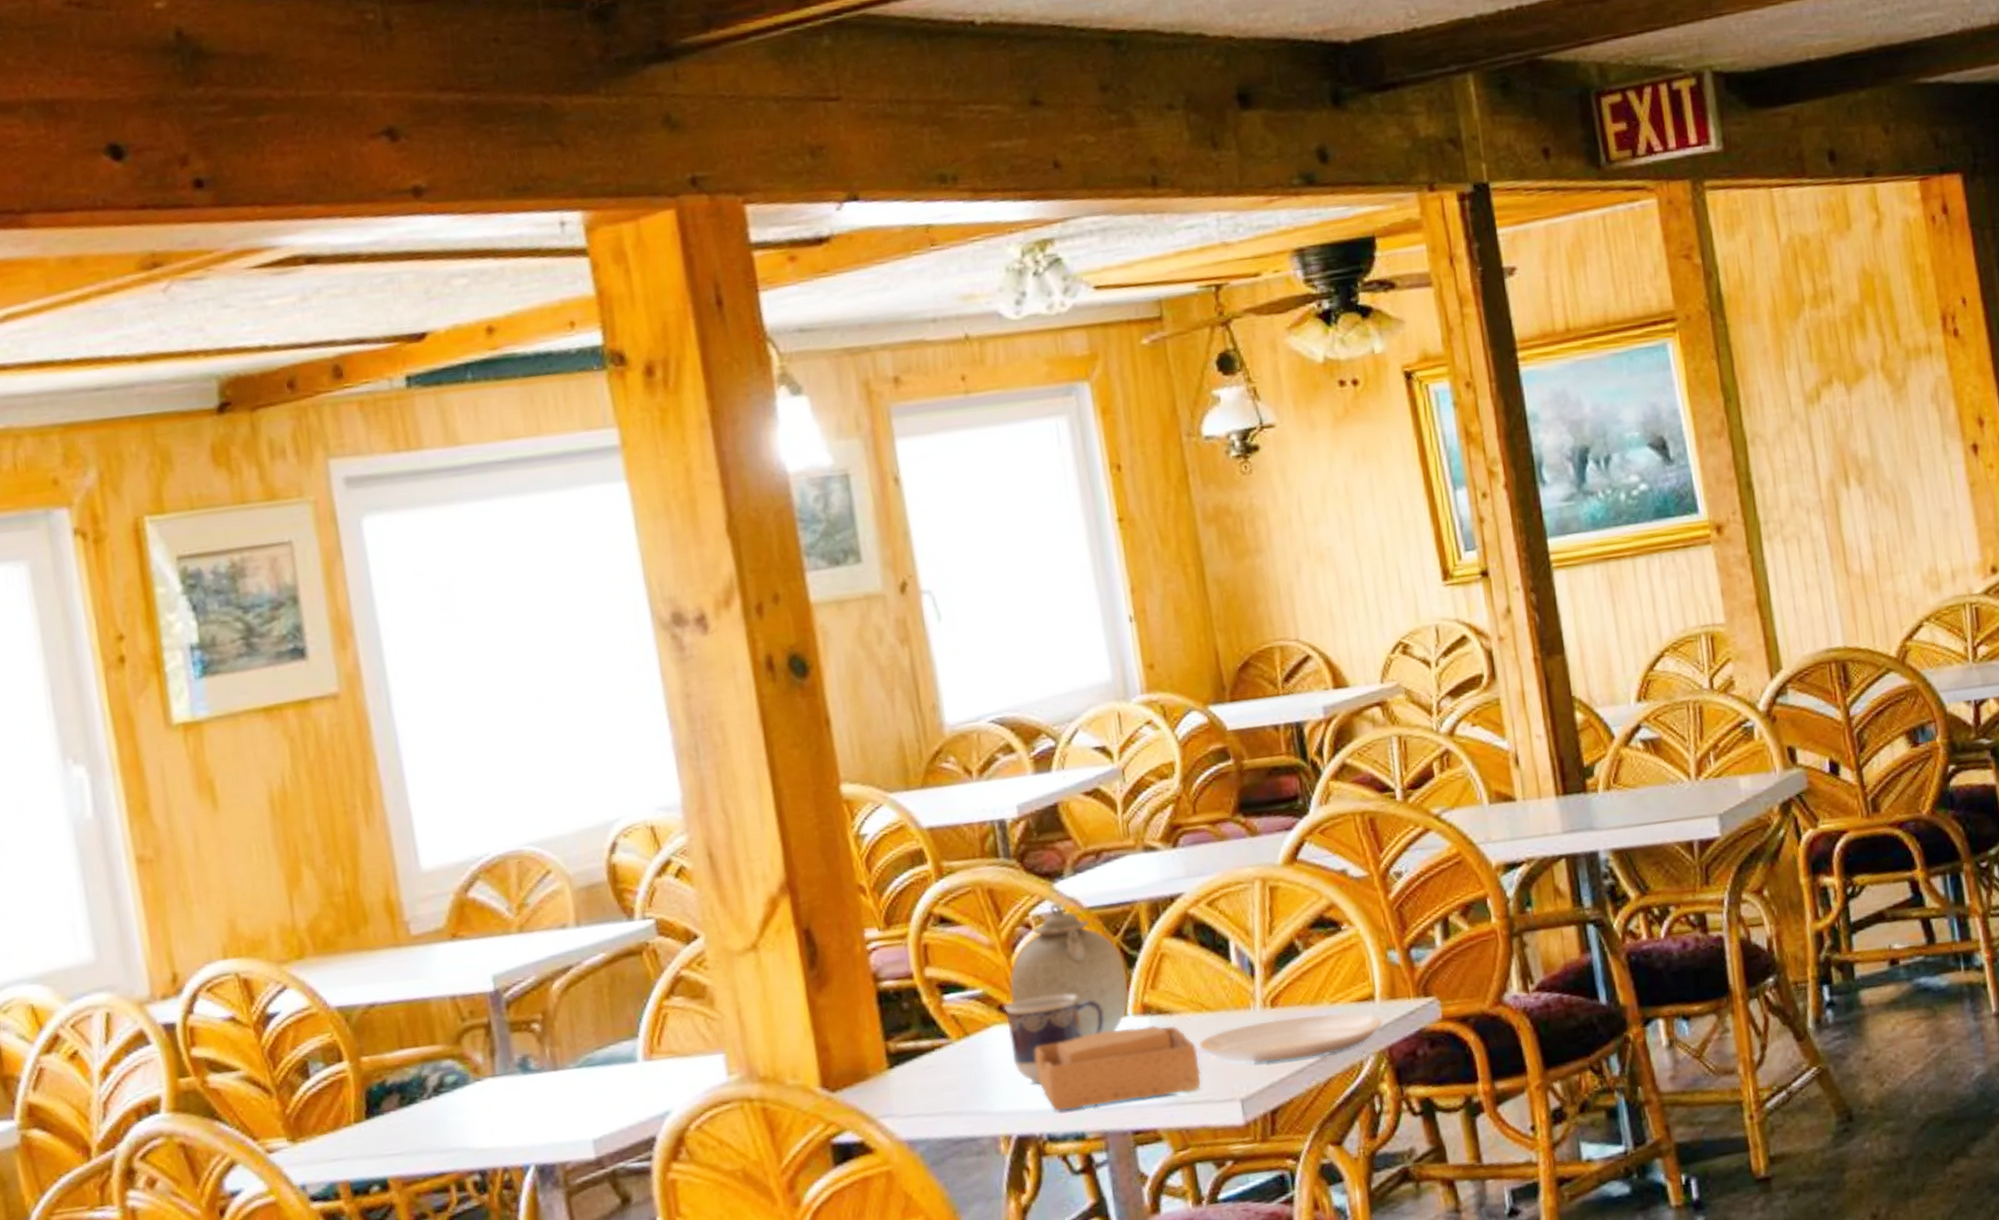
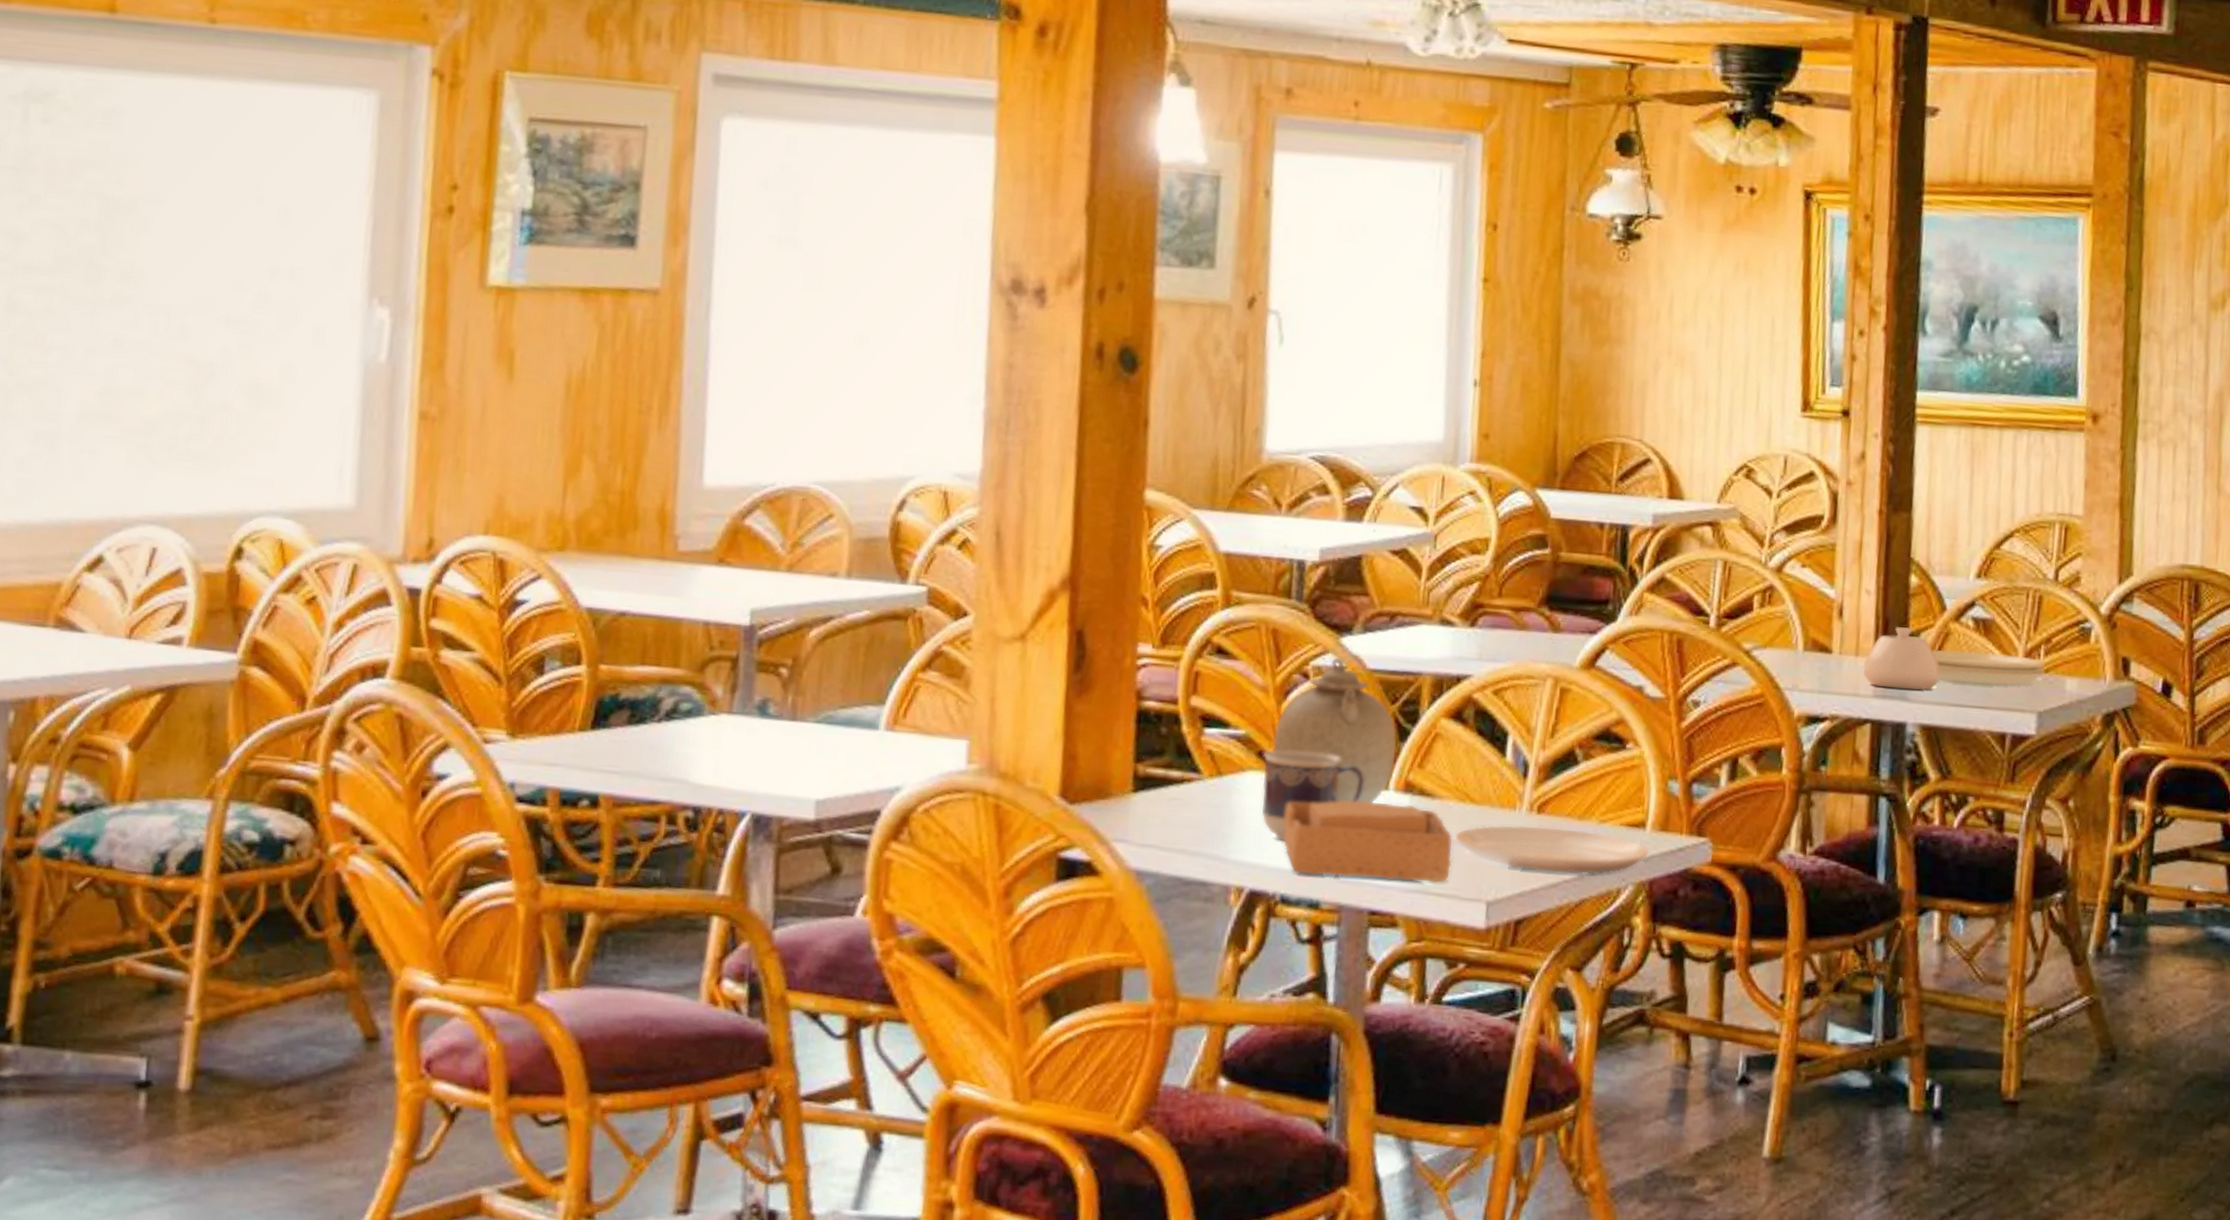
sugar bowl: none [1548,761,1622,824] -> present [1863,627,1941,690]
plate: none [1609,765,1718,805] -> present [1932,650,2045,687]

